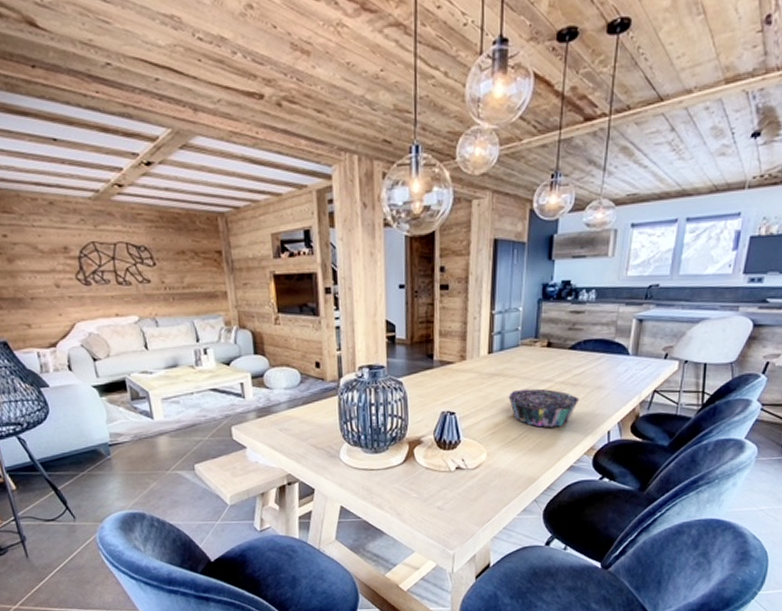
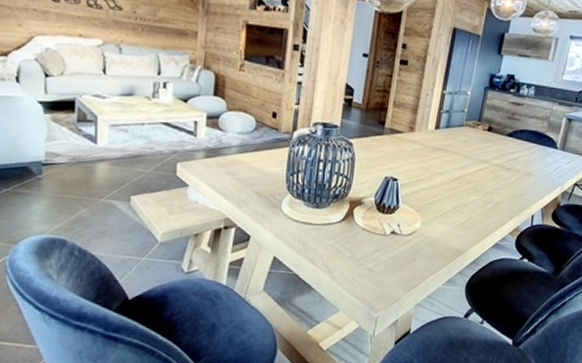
decorative bowl: present [508,388,580,428] -> none [447,165,511,206]

